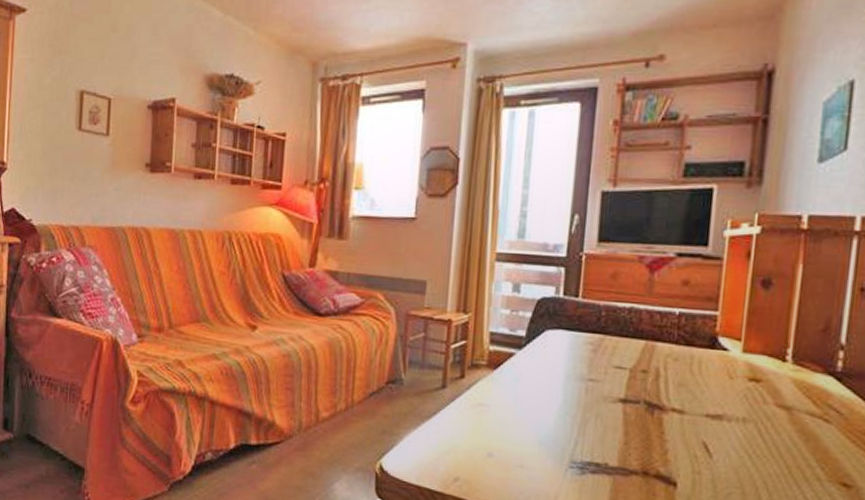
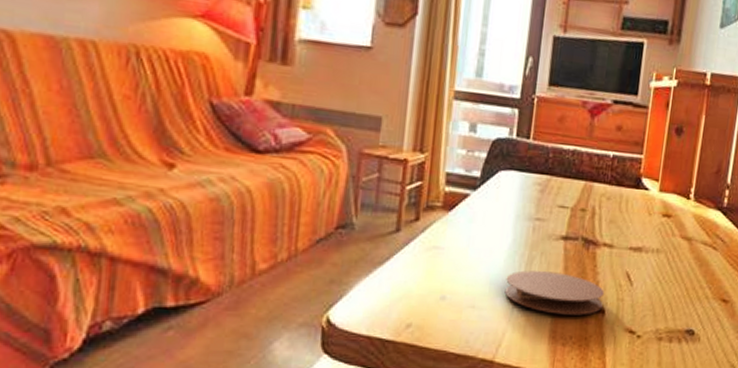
coaster: none [556,432,675,486] -> present [504,270,604,315]

